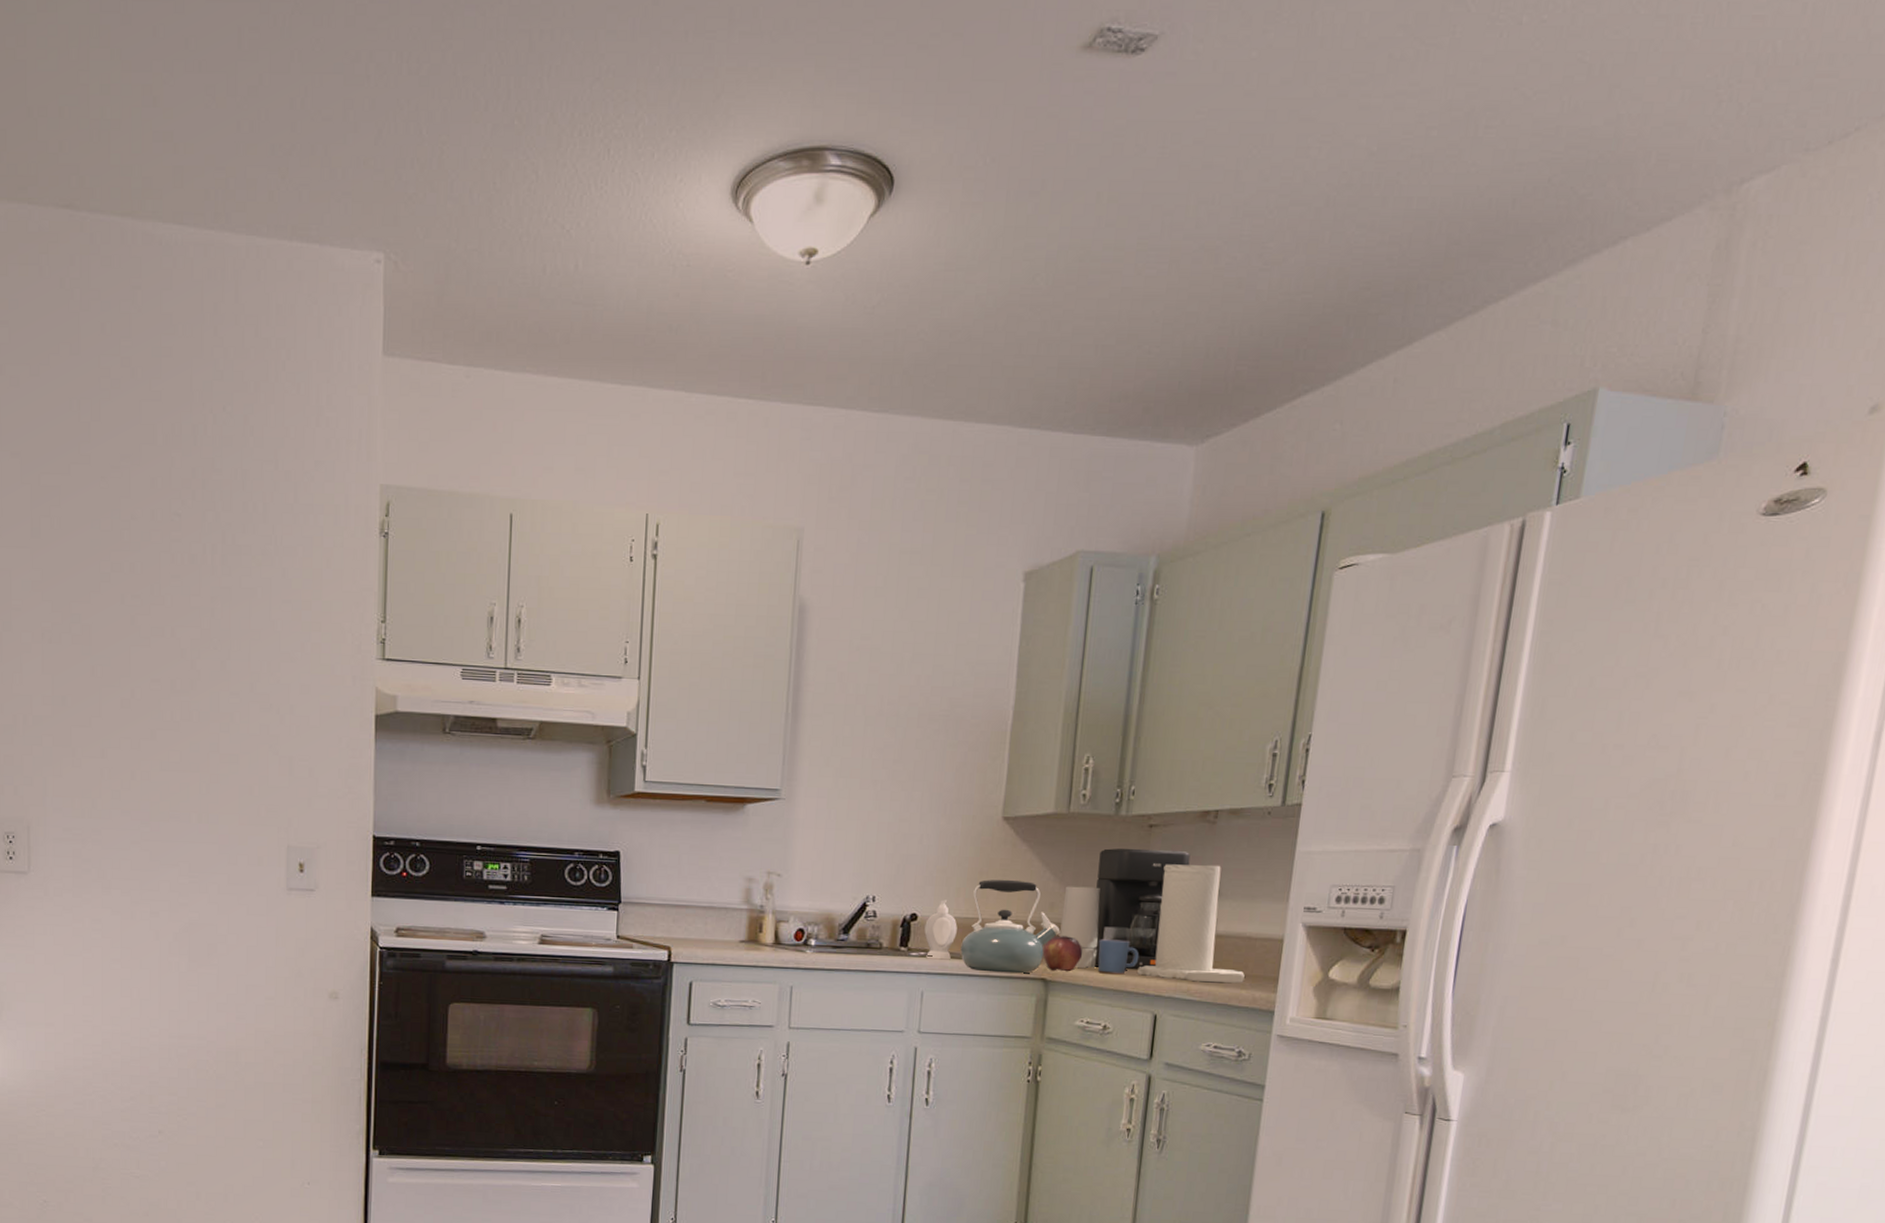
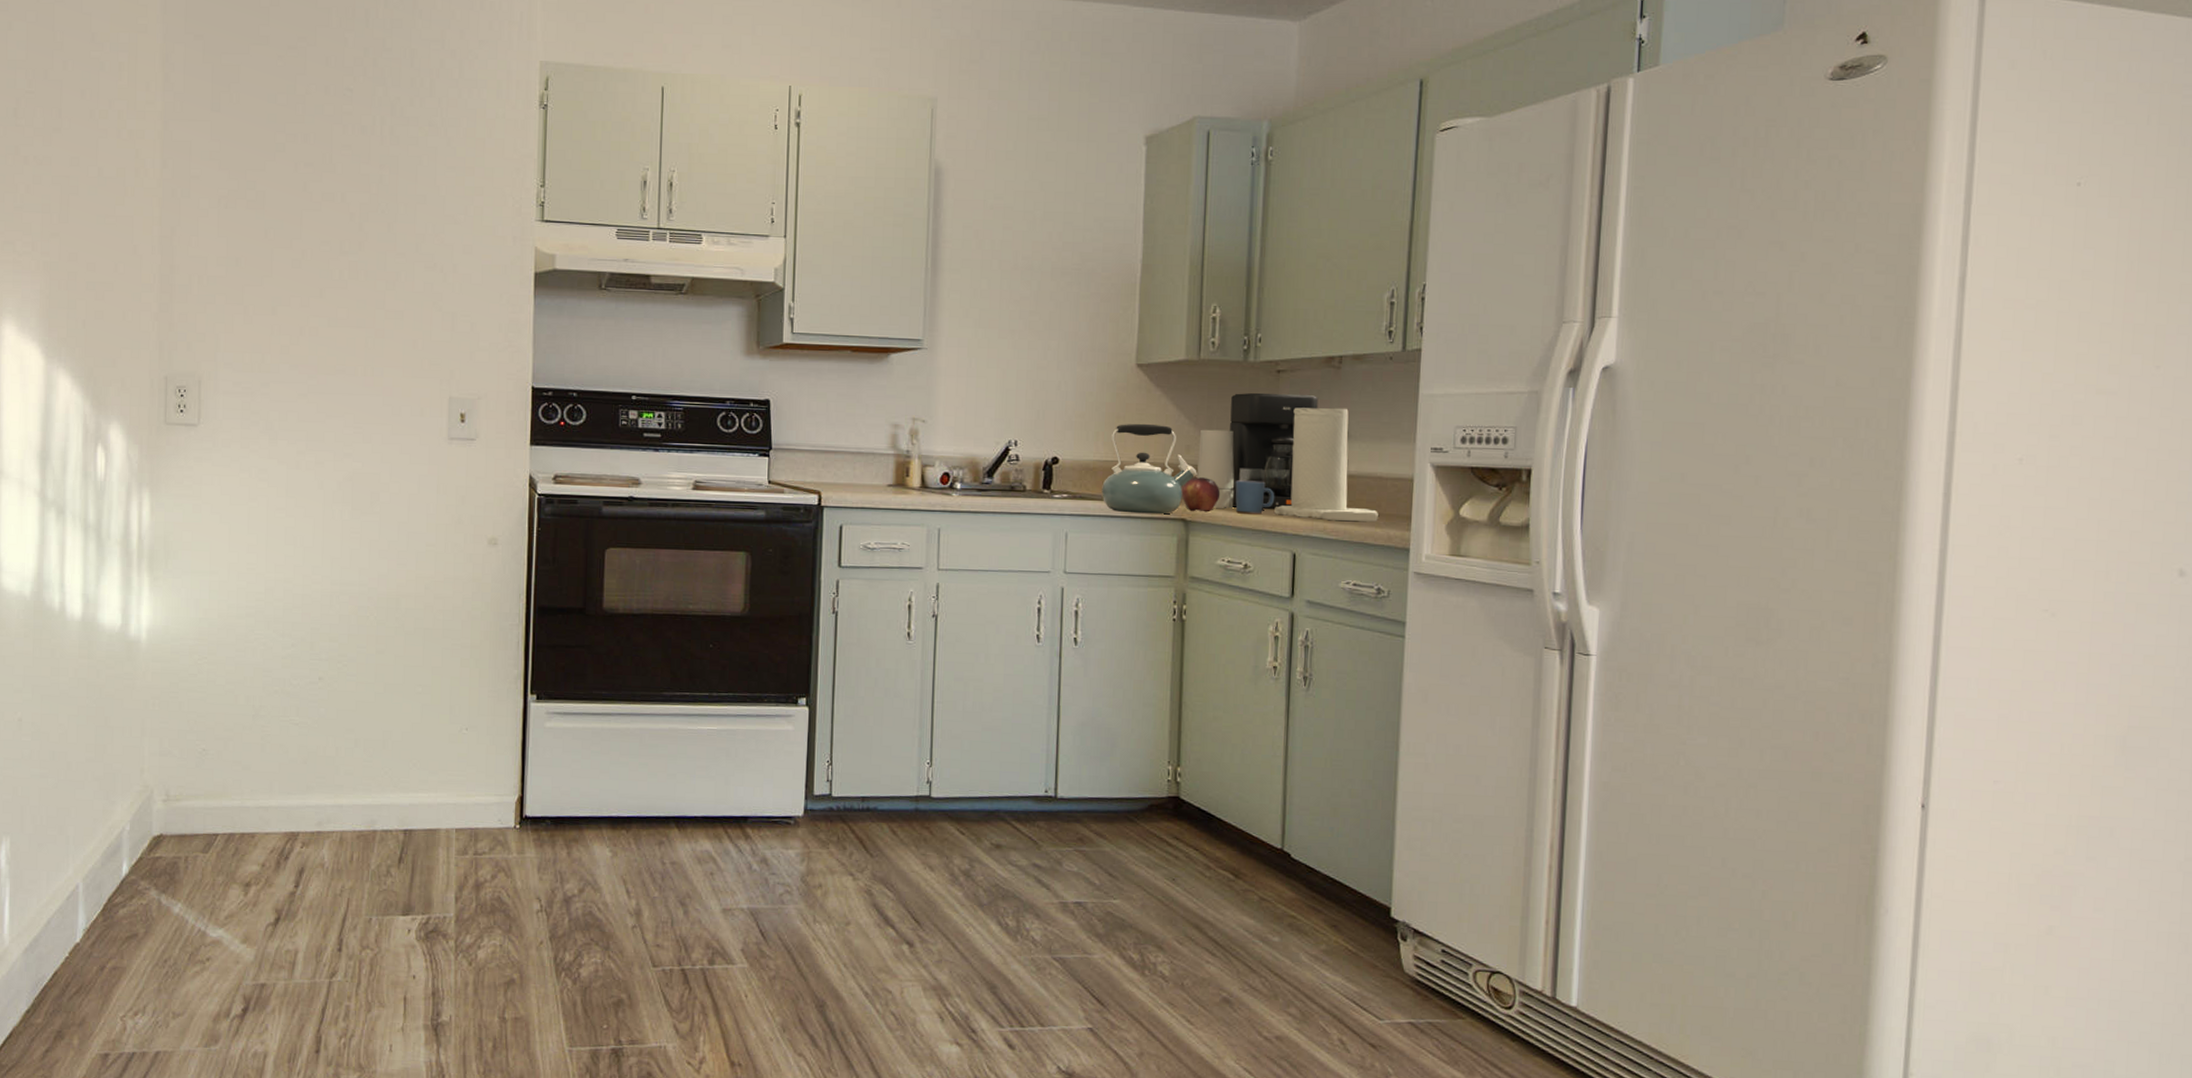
soap bottle: present [924,899,957,960] -> none [1066,443,1098,502]

